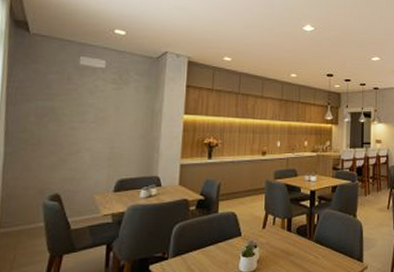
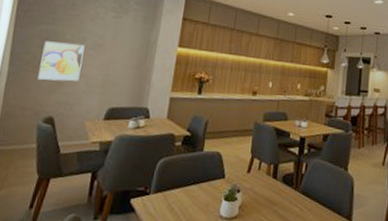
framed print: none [38,118,86,157] -> present [38,41,85,81]

